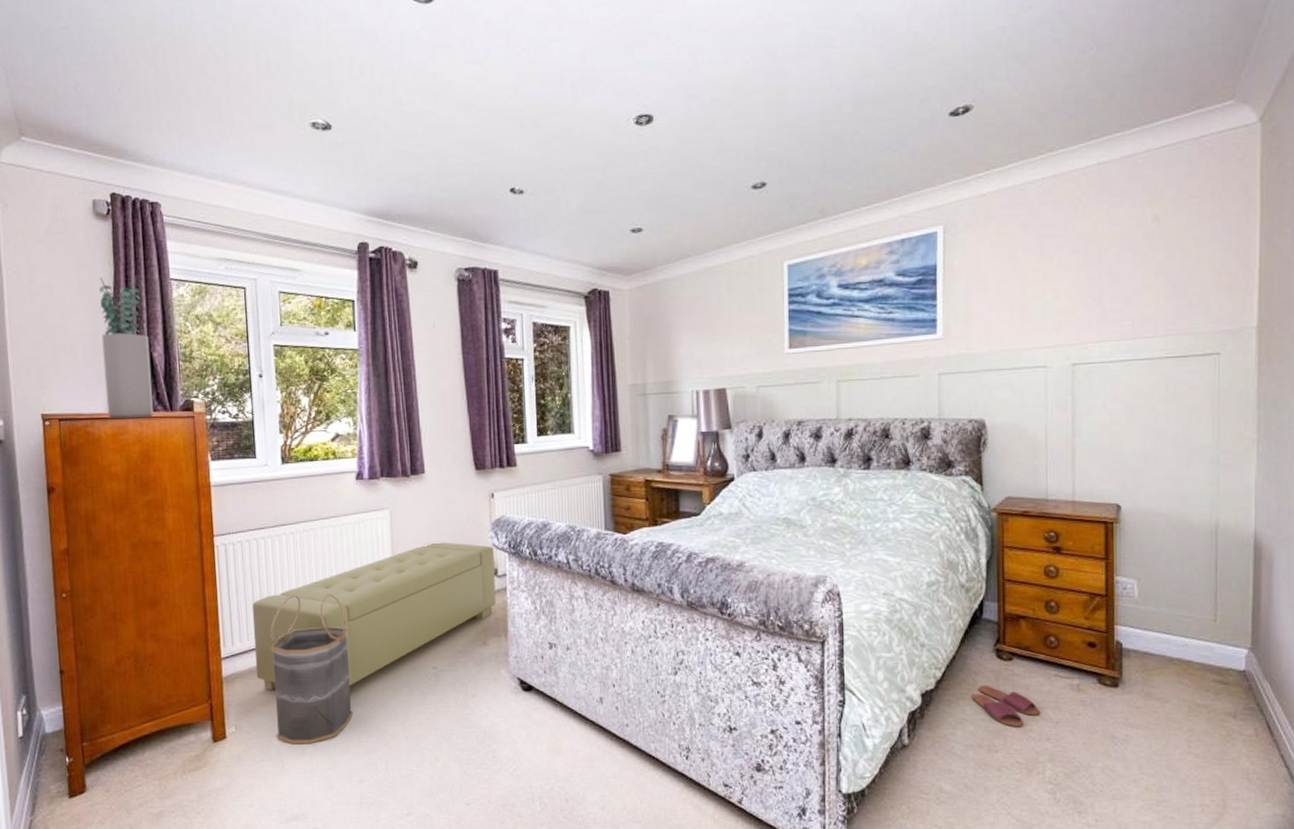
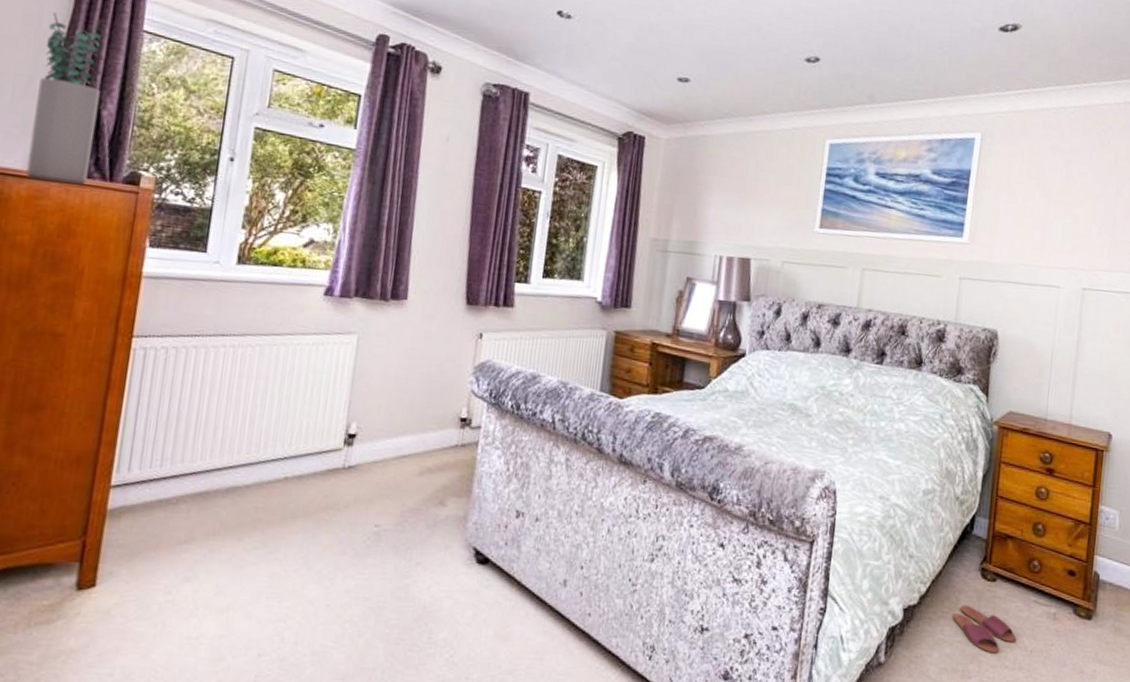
ottoman: present [252,542,496,690] -> none [151,379,472,538]
basket: present [269,594,354,745] -> none [161,419,281,604]

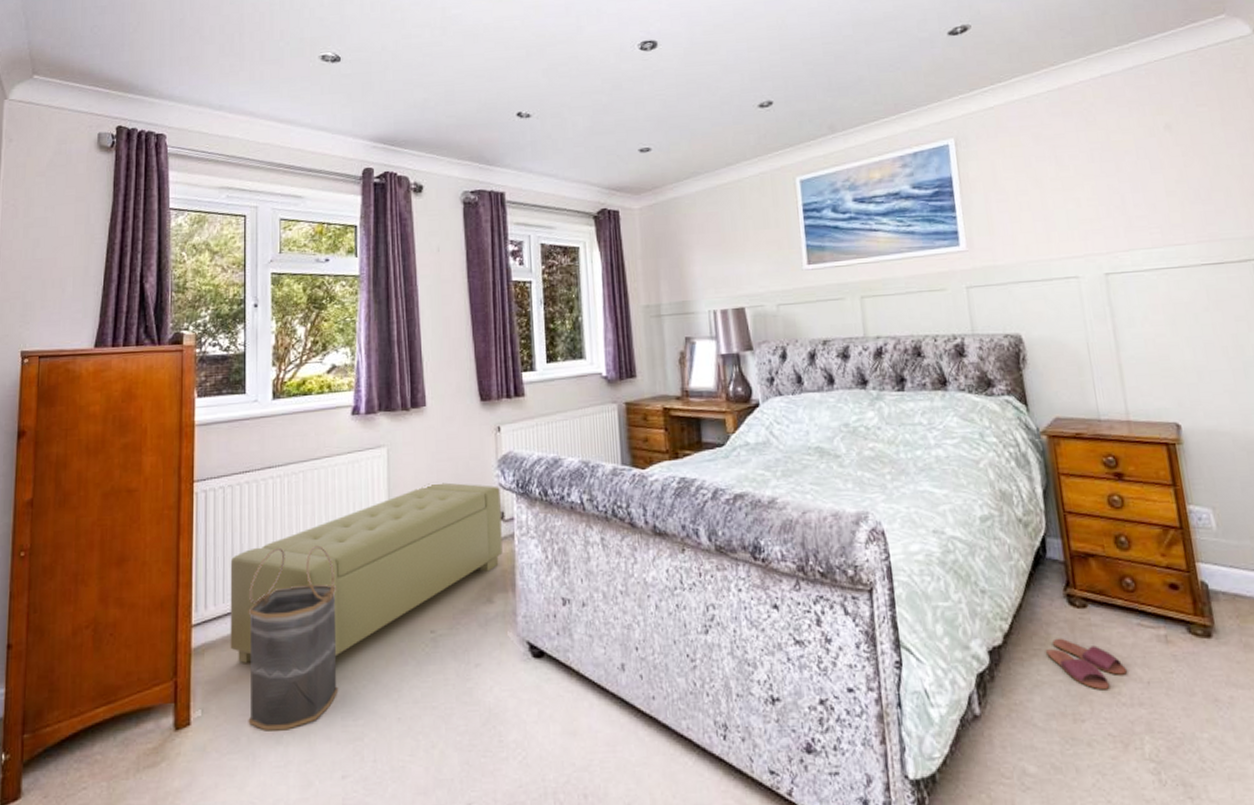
vase: present [25,11,105,186] -> none [91,206,143,356]
ottoman: none [151,379,472,538] -> present [230,482,503,663]
basket: none [161,419,281,604] -> present [248,545,339,731]

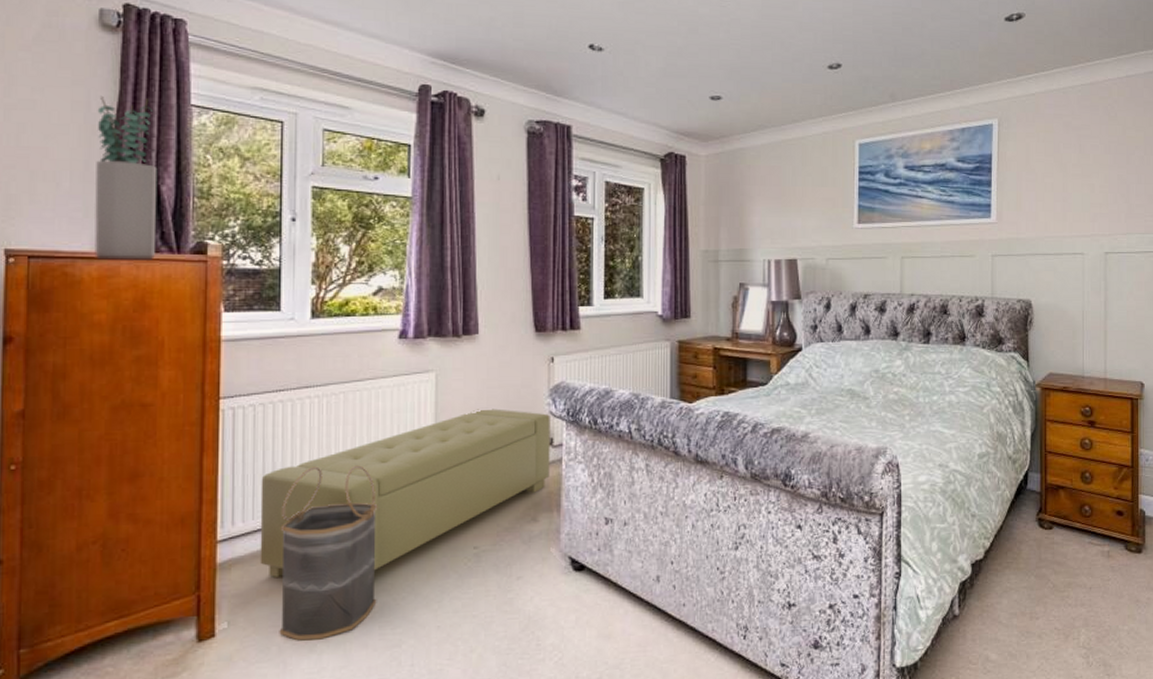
vase: none [91,206,143,356] -> present [94,95,158,260]
slippers: present [1045,638,1127,690] -> none [1016,553,1075,594]

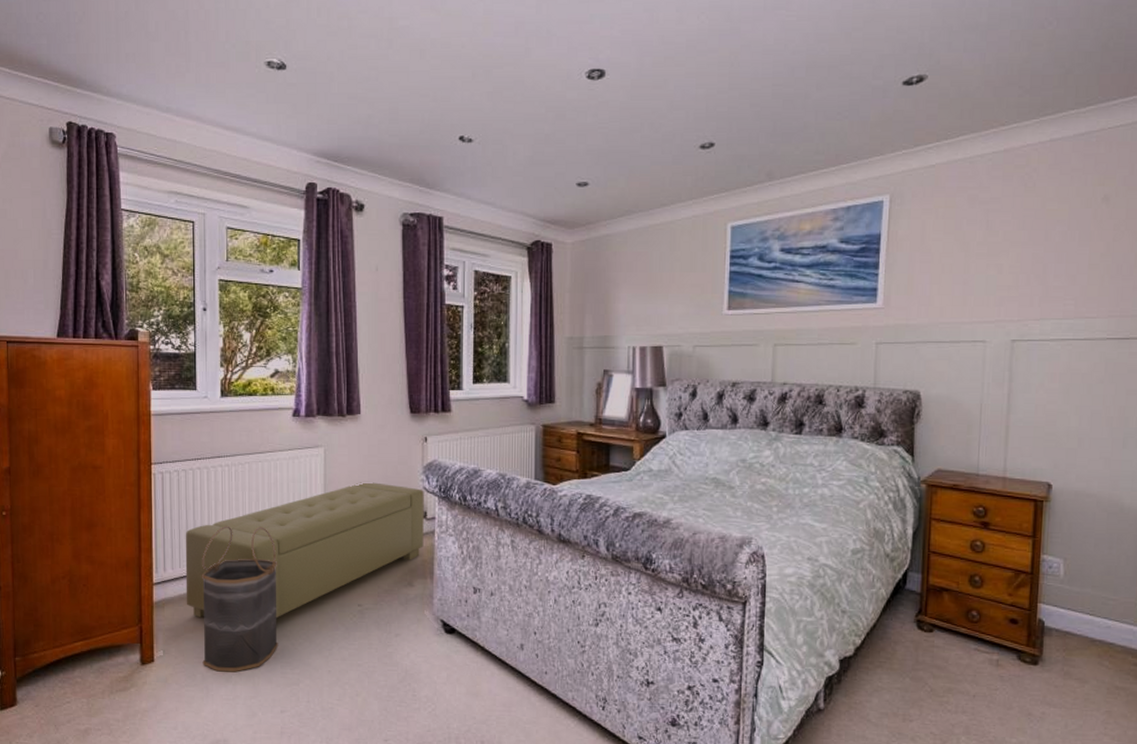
vase: present [94,95,158,260] -> none [51,203,99,345]

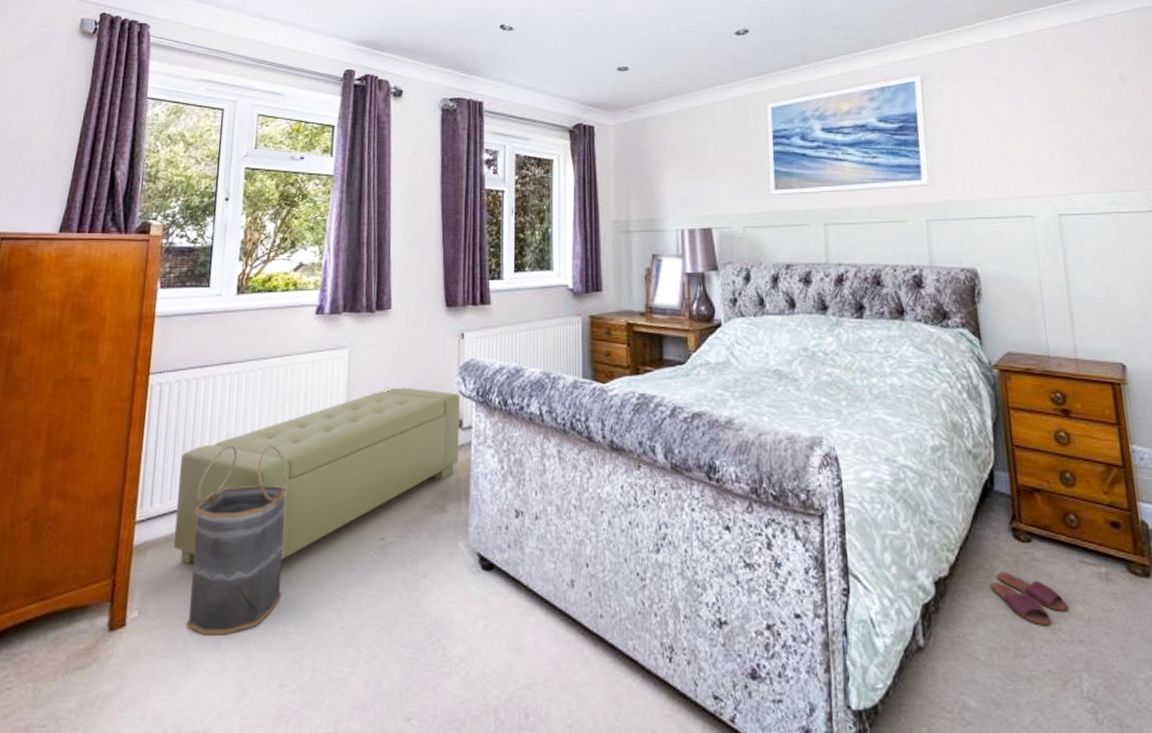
slippers: none [889,654,957,699] -> present [989,571,1068,626]

